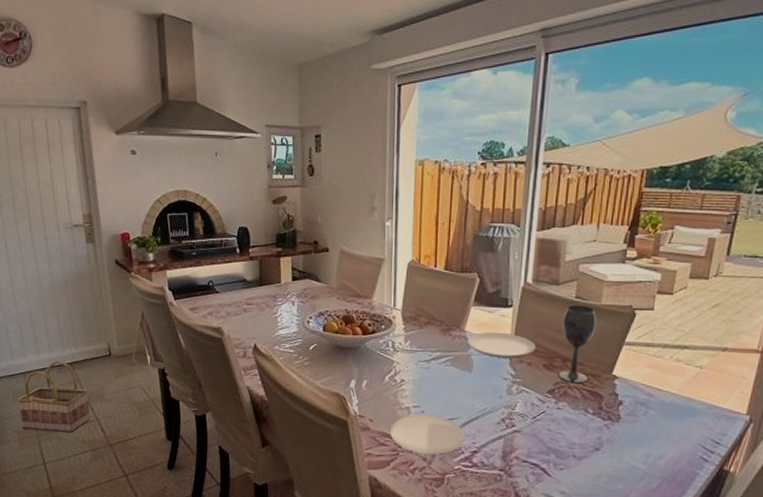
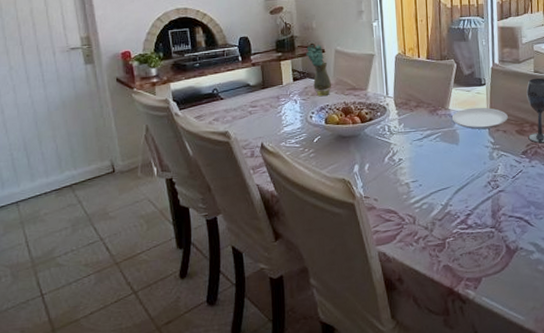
basket: present [16,361,90,433] -> none [8,184,93,262]
vase: none [308,239,334,301] -> present [306,43,332,97]
plate: present [389,414,465,455] -> none [393,187,459,224]

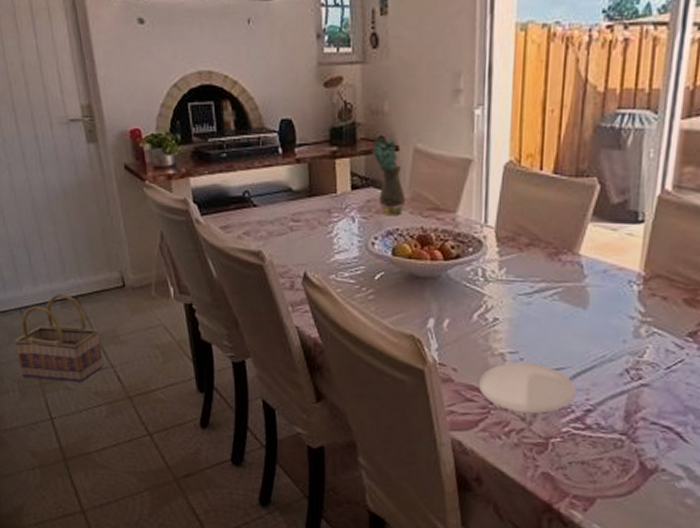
basket: none [8,184,93,262] -> present [13,293,103,382]
plate: none [393,187,459,224] -> present [478,362,576,415]
plate: present [451,107,508,129] -> none [581,255,674,291]

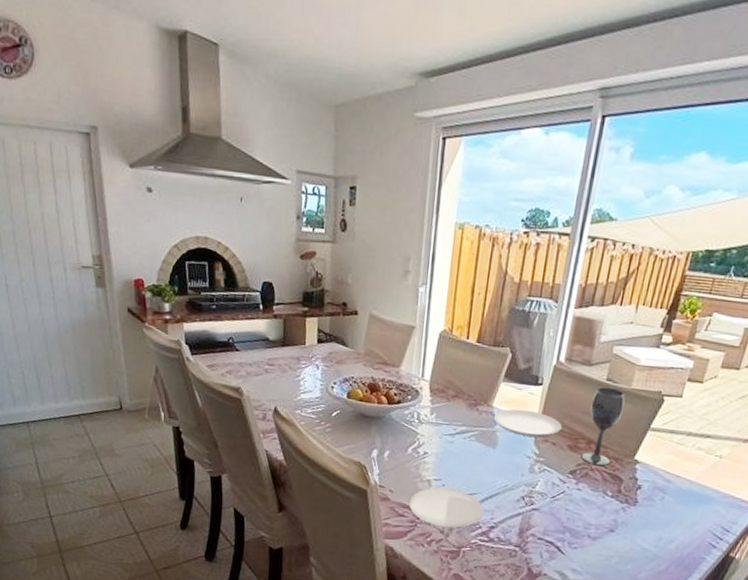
basket: present [13,293,103,382] -> none [19,411,99,487]
vase: present [372,135,406,216] -> none [336,300,361,367]
plate: none [581,255,674,291] -> present [493,409,562,438]

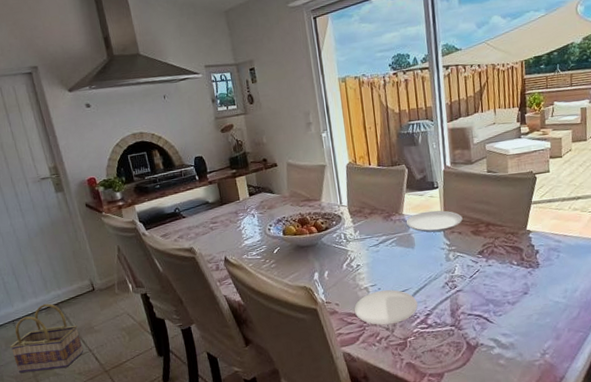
basket: none [19,411,99,487] -> present [9,303,83,373]
wine glass: present [581,387,625,467] -> none [480,177,508,243]

